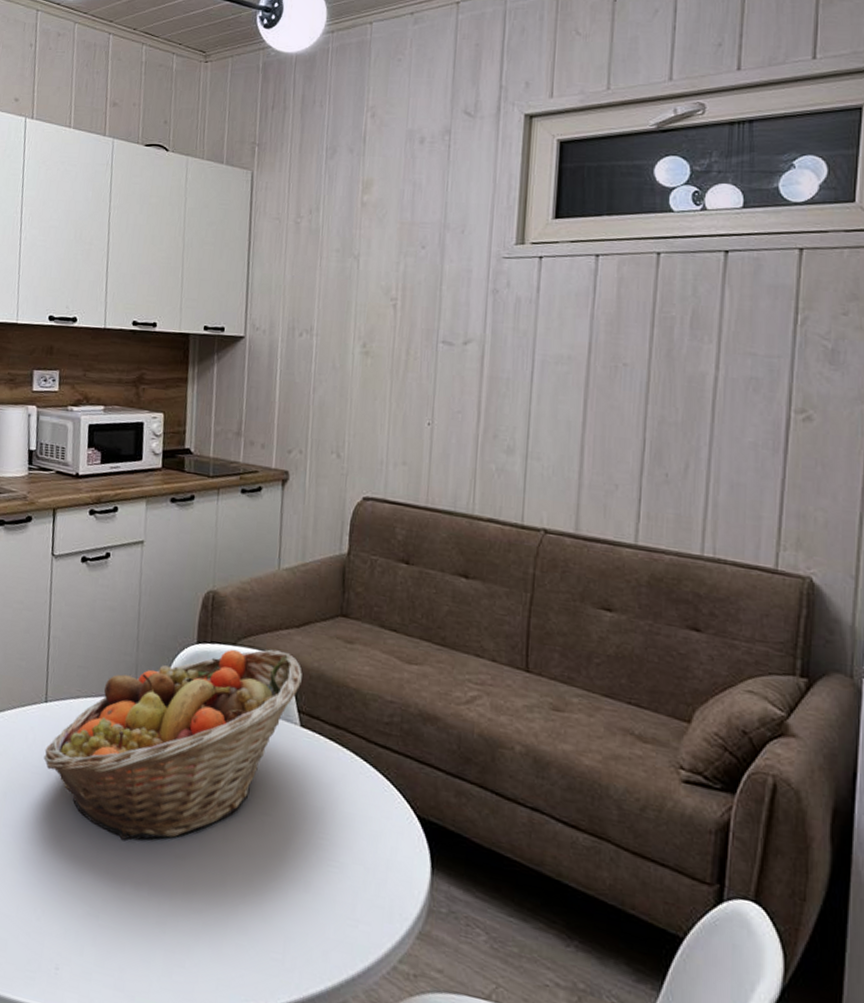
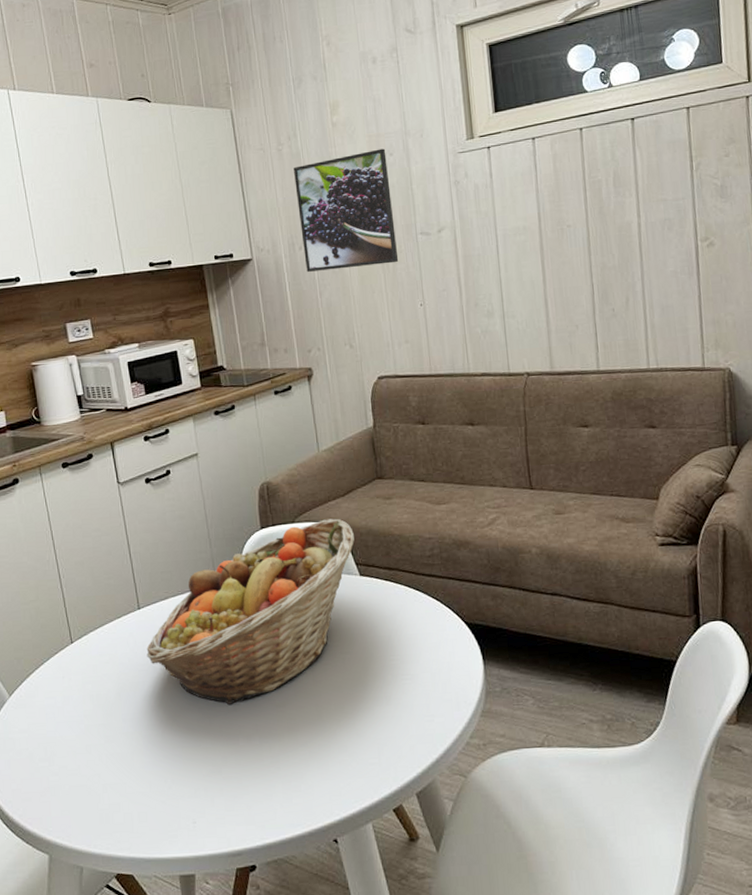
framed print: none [303,239,418,371] -> present [294,148,399,272]

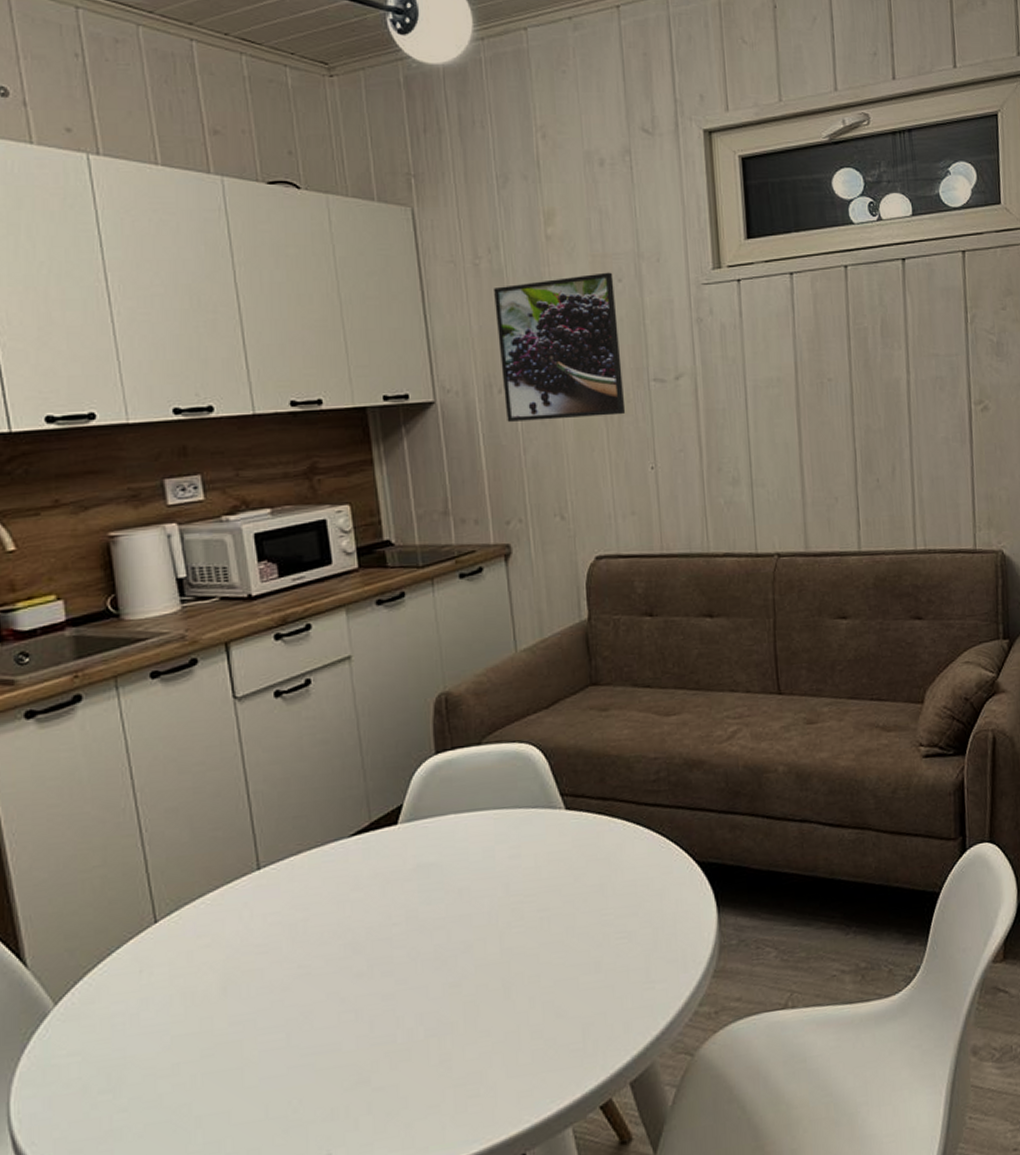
fruit basket: present [146,518,355,706] -> none [267,736,560,991]

